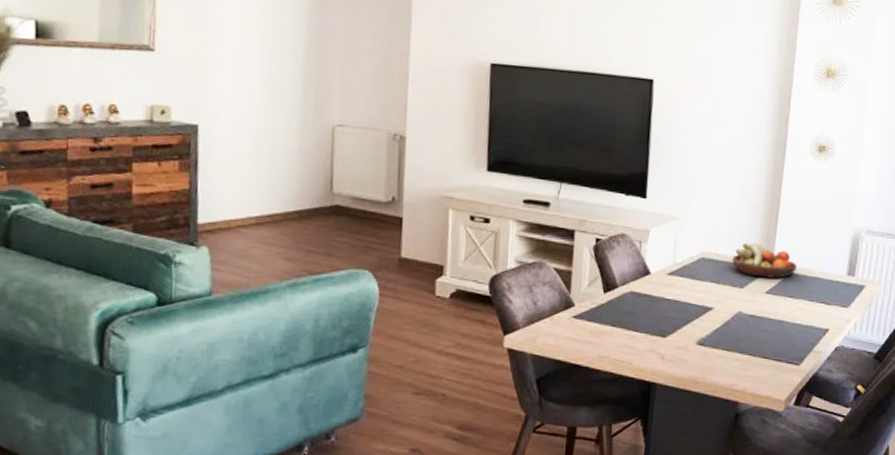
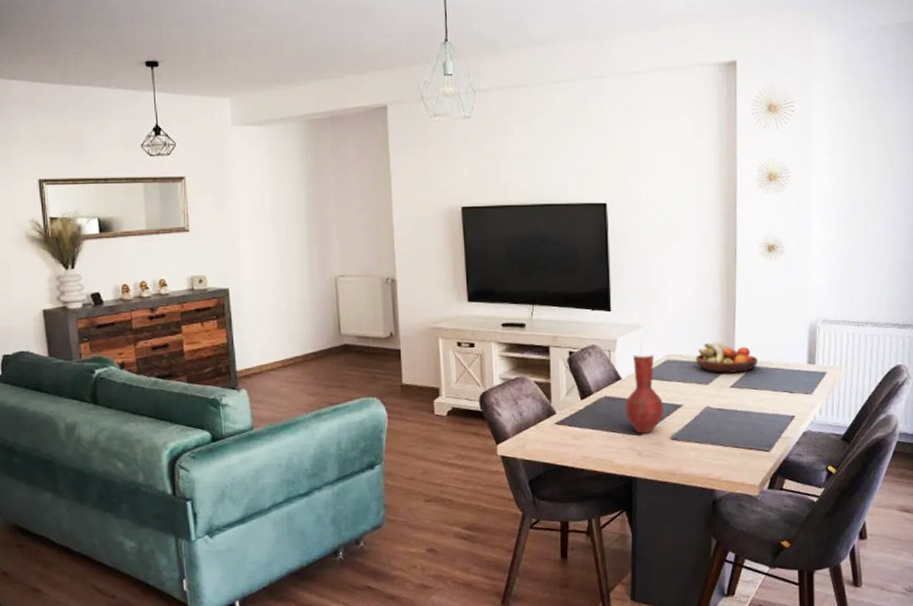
vase: none [651,247,693,336] -> present [625,353,663,434]

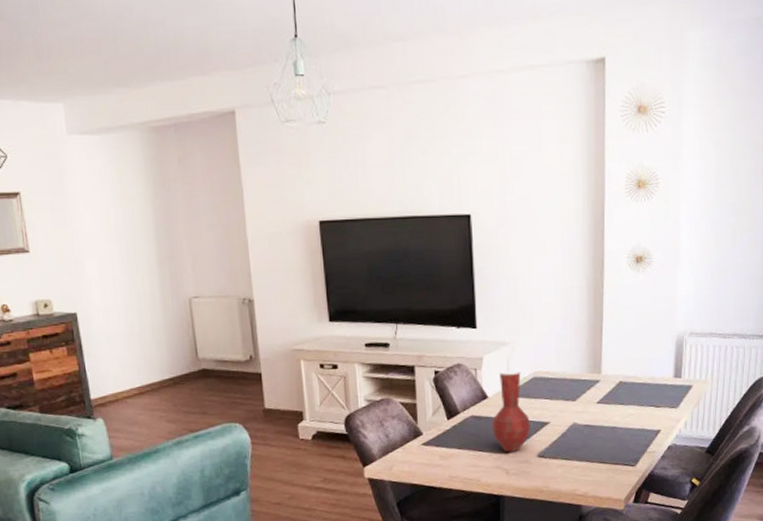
fruit bowl: present [696,342,758,373] -> none [562,357,624,389]

